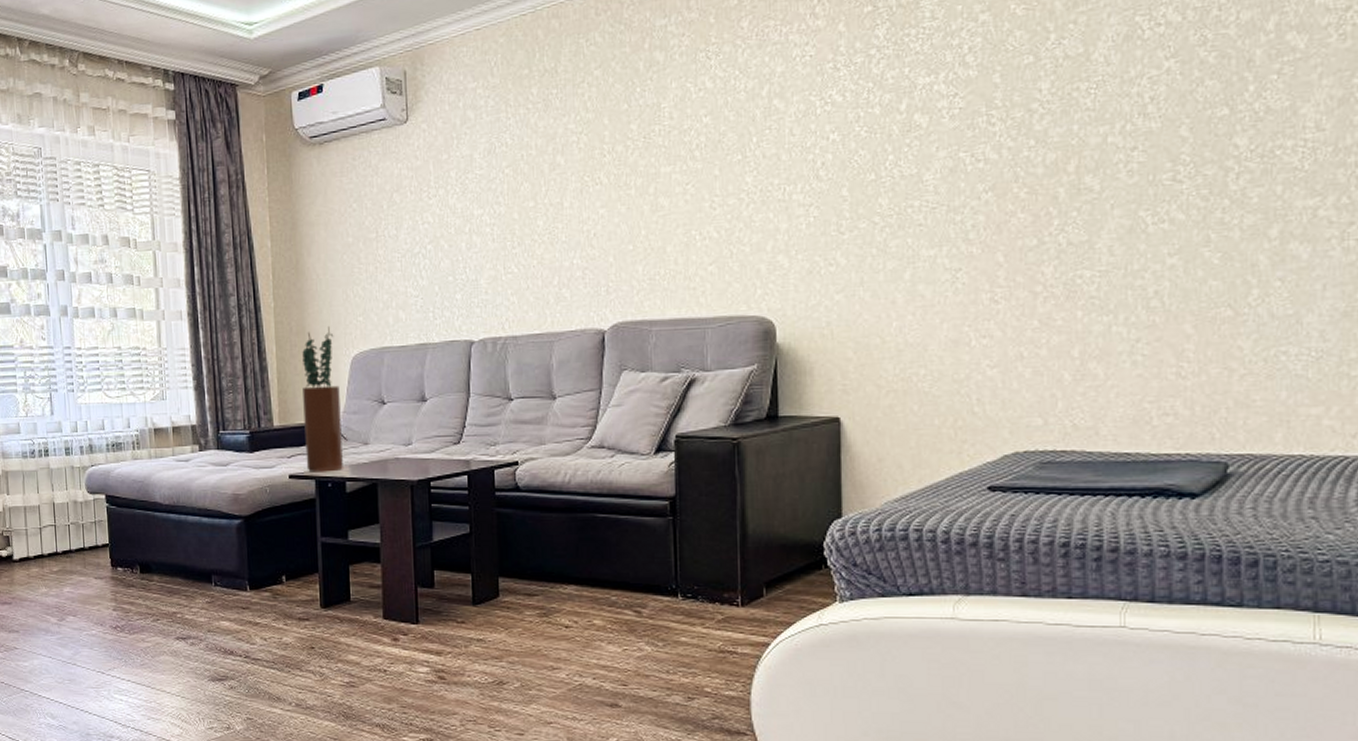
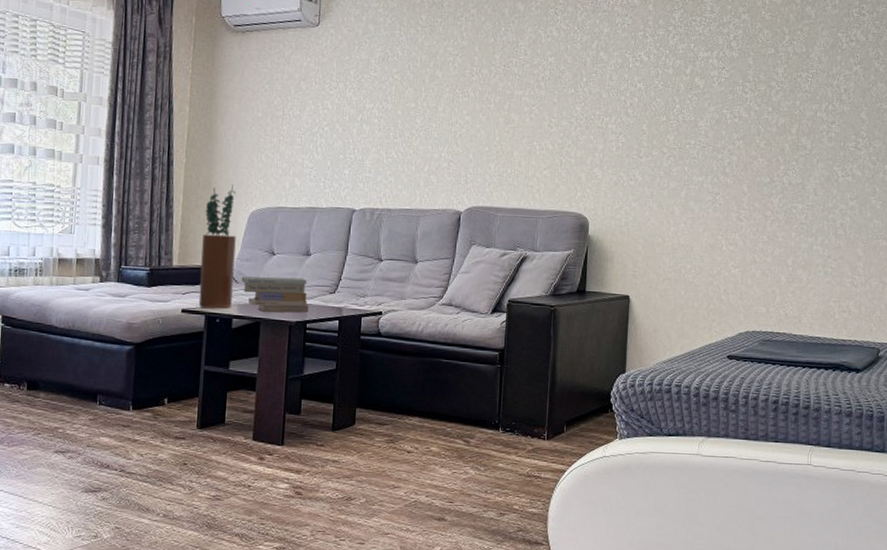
books: none [350,429,431,473] -> present [241,276,309,313]

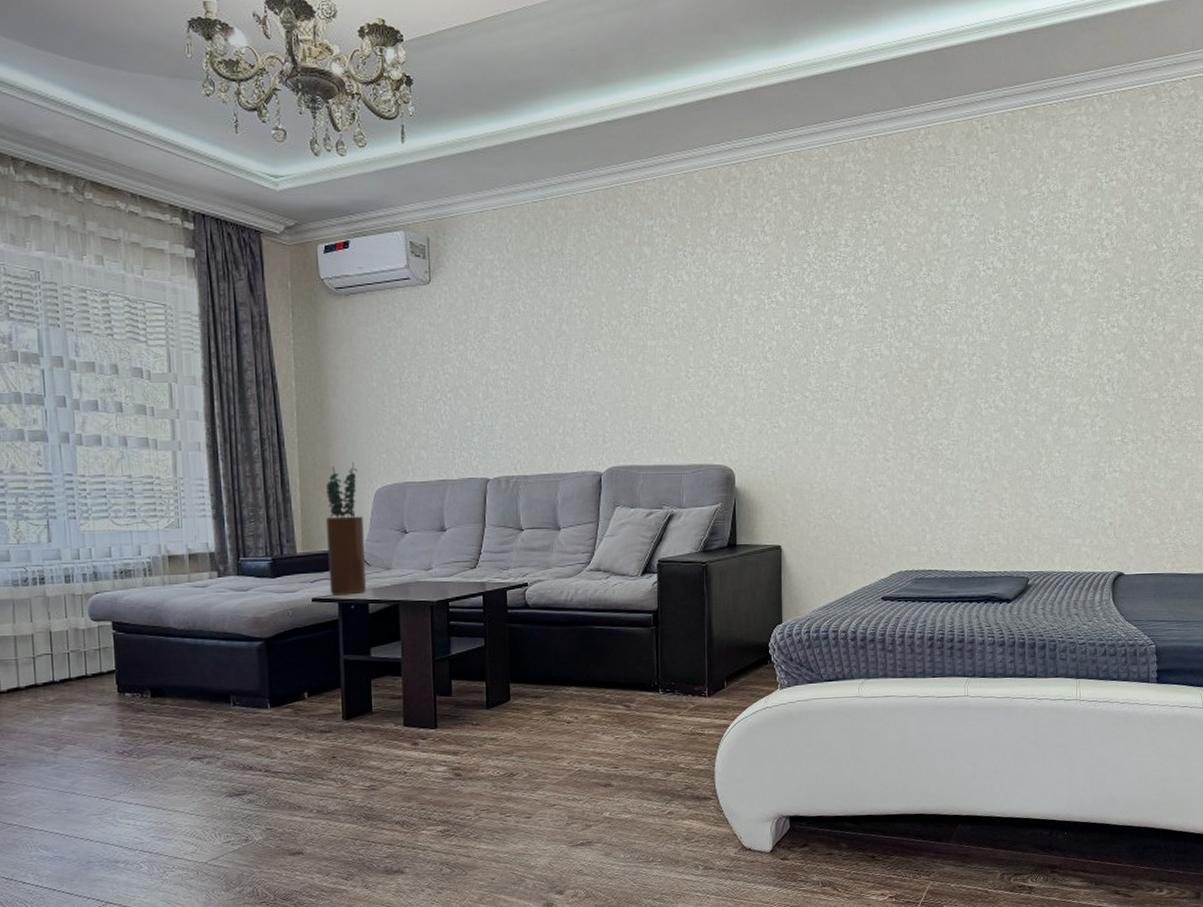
books: present [241,276,309,313] -> none [373,555,450,595]

